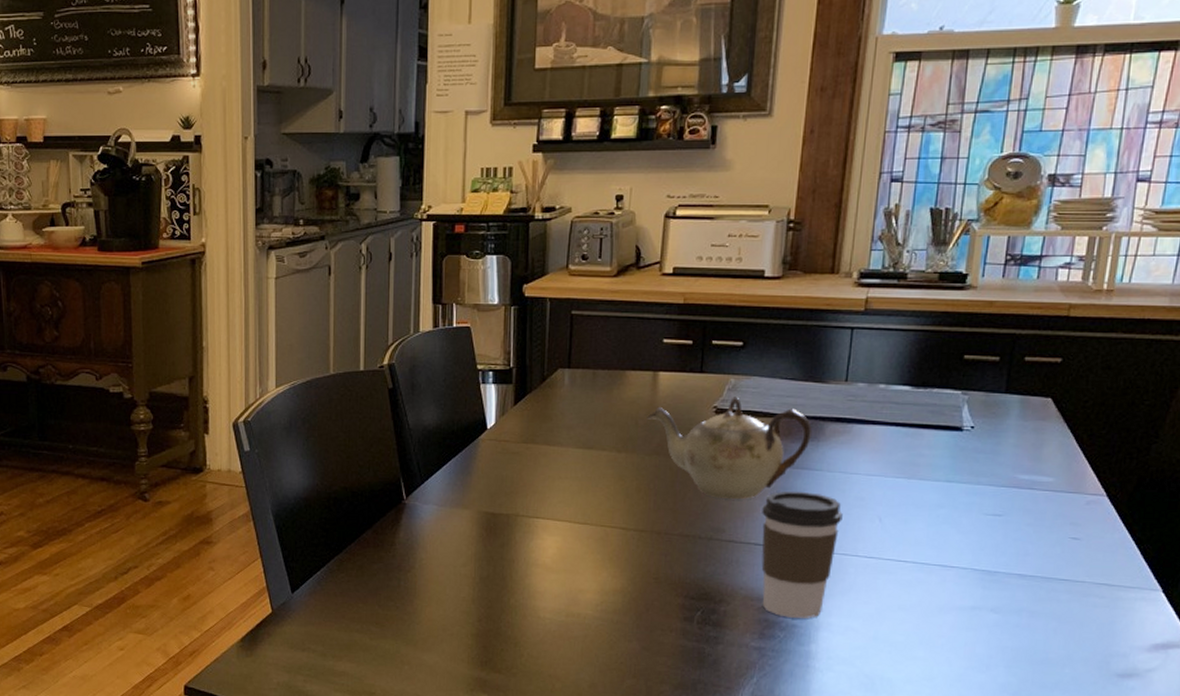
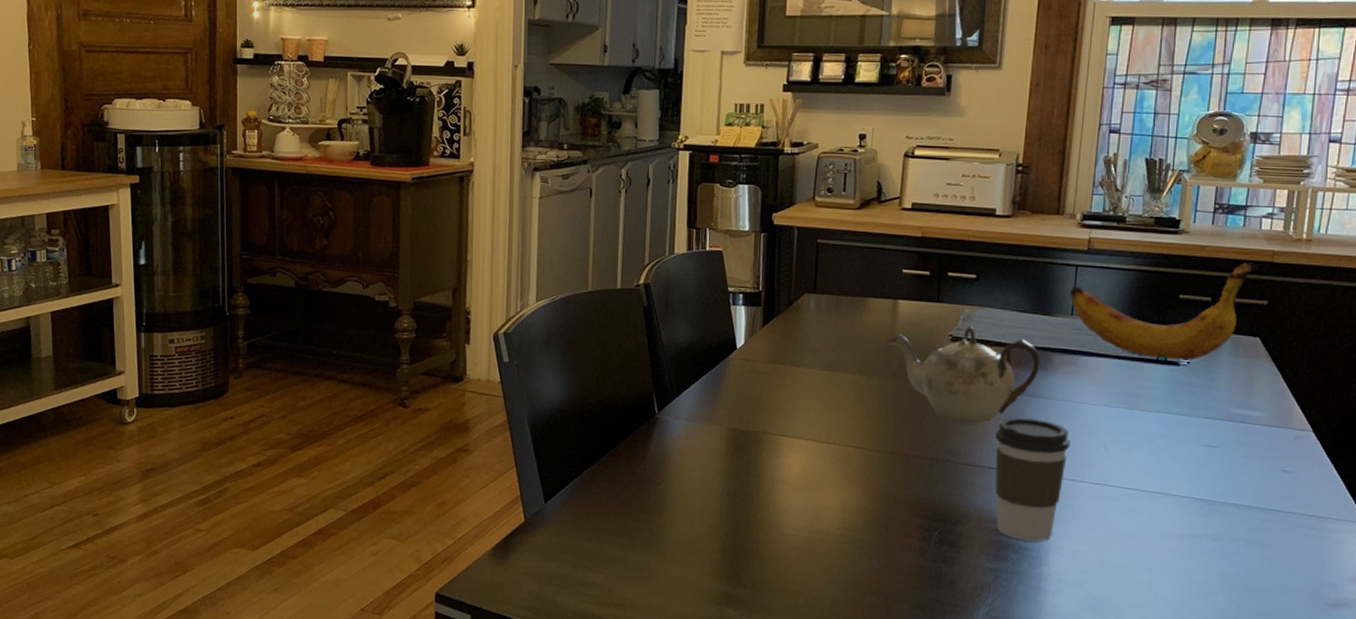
banana: none [843,316,1052,426] -> present [1069,261,1257,362]

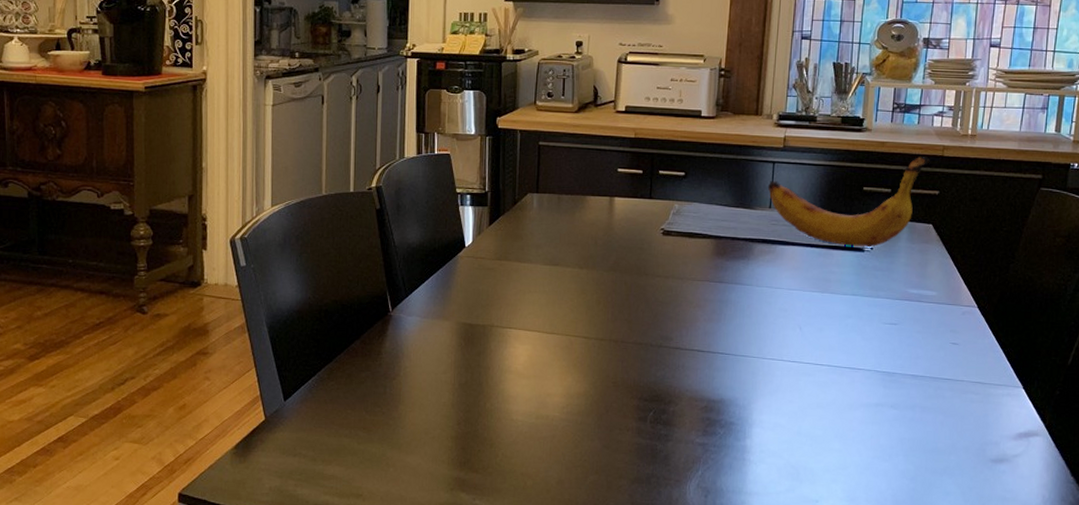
teapot: present [887,326,1040,424] -> none [605,220,743,310]
coffee cup: present [995,418,1071,541] -> none [703,303,770,416]

